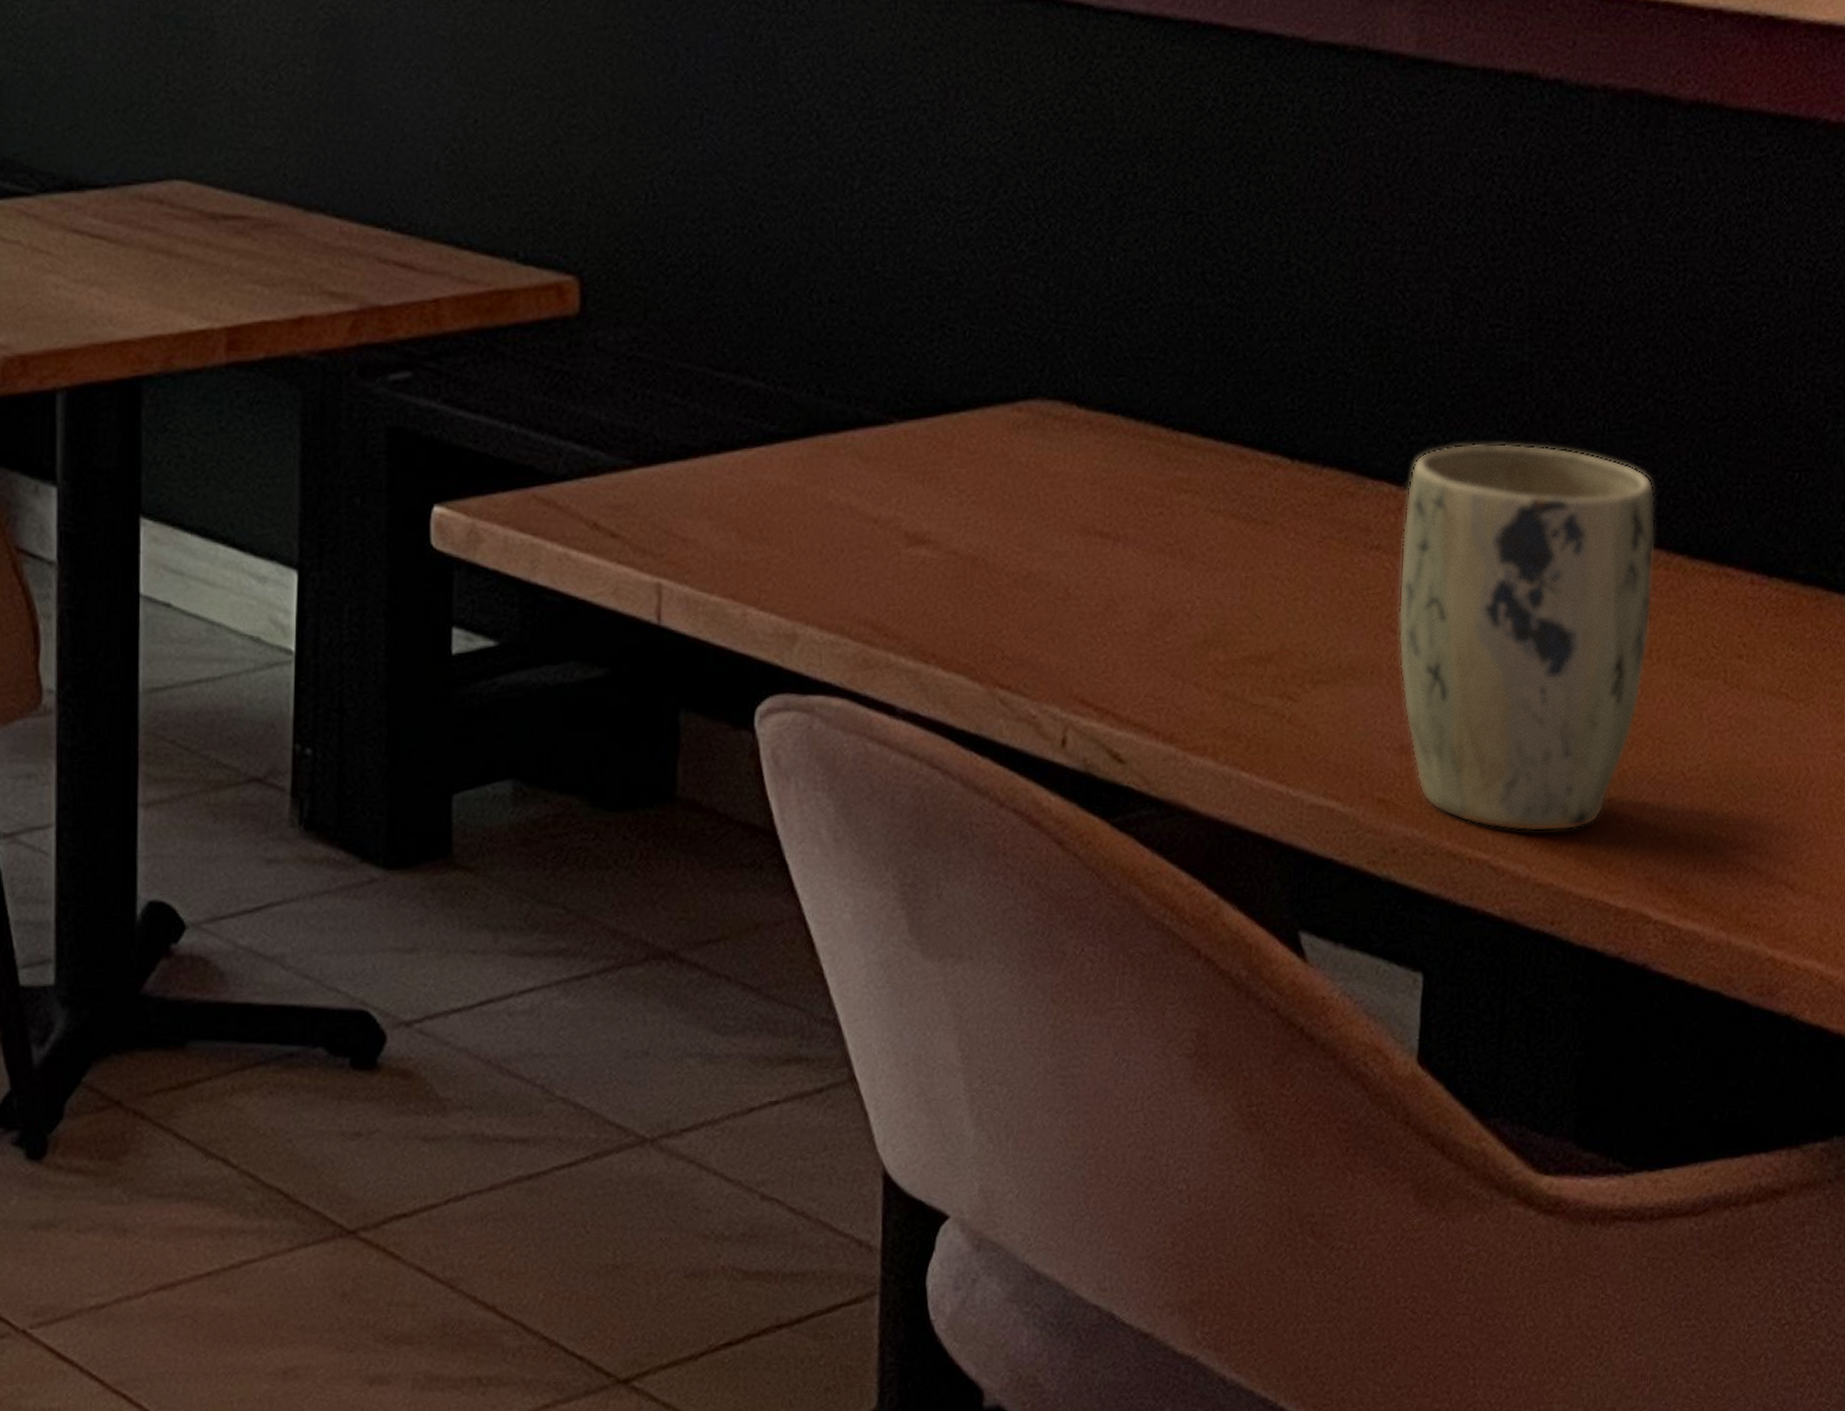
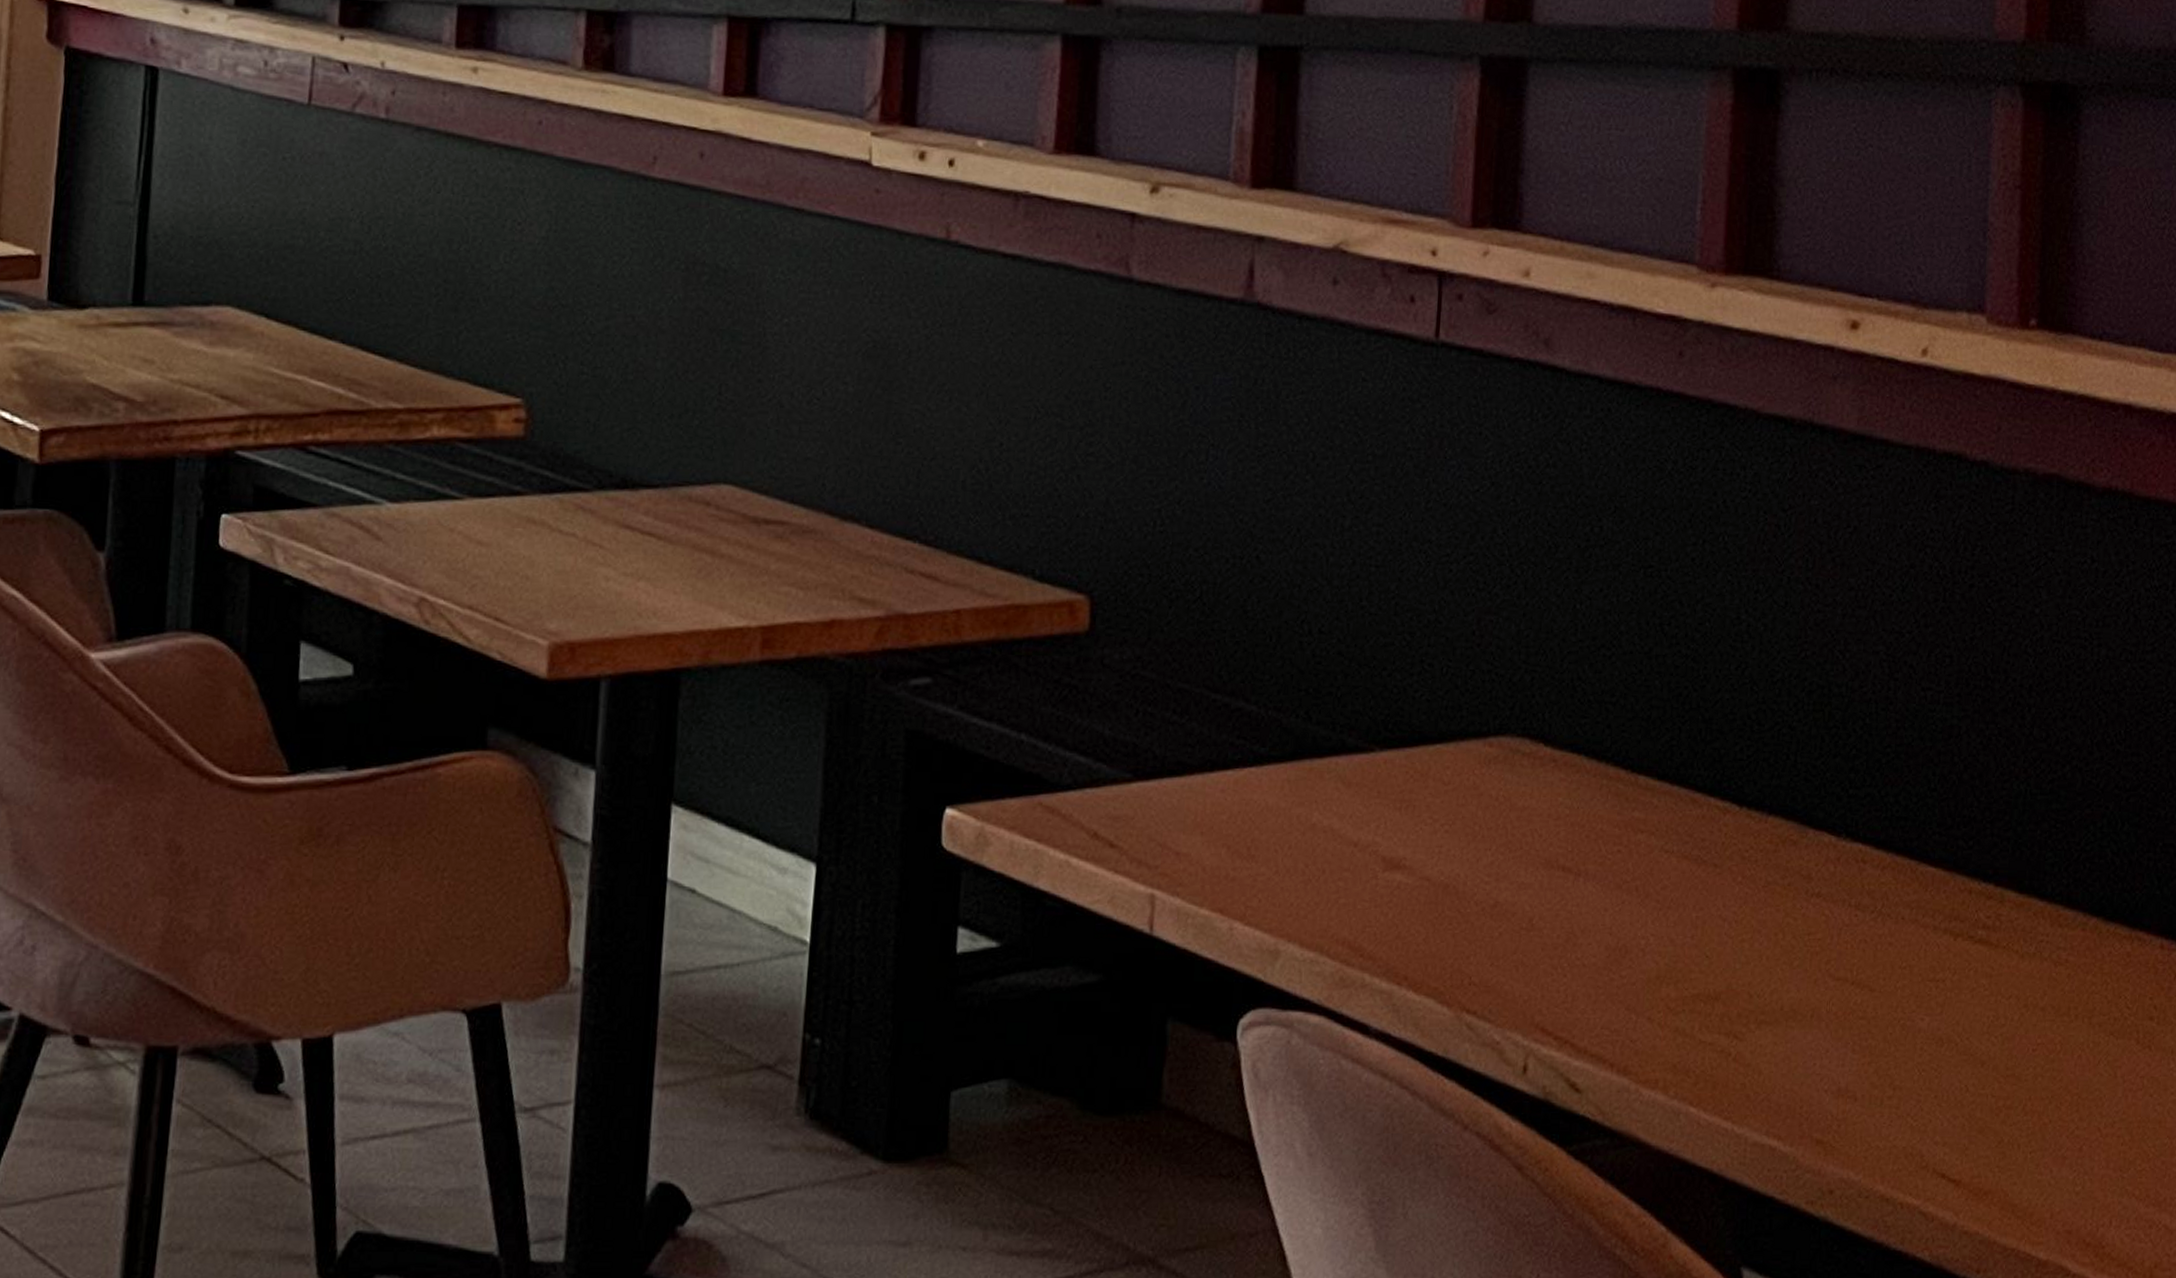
plant pot: present [1398,443,1656,832] -> none [1836,800,2074,1181]

